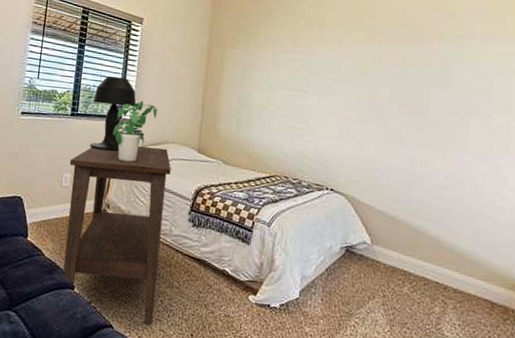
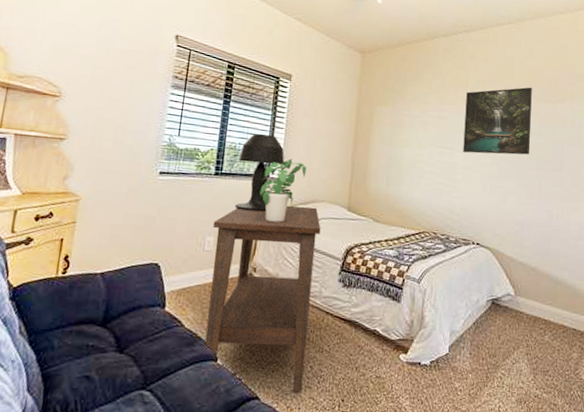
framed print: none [317,26,395,99] -> present [463,87,532,155]

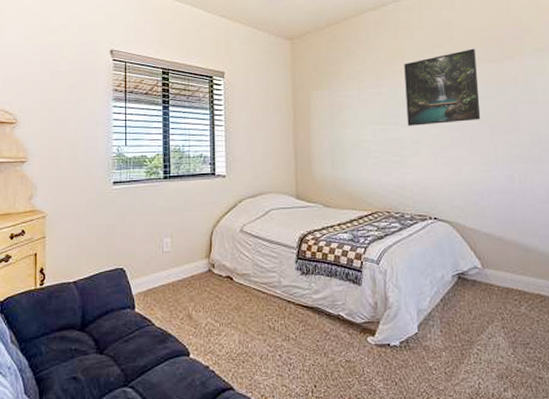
side table: present [205,206,321,391] -> none [168,199,274,380]
table lamp: present [234,134,285,212] -> none [183,134,228,210]
potted plant: present [259,158,307,222] -> none [208,154,251,218]

